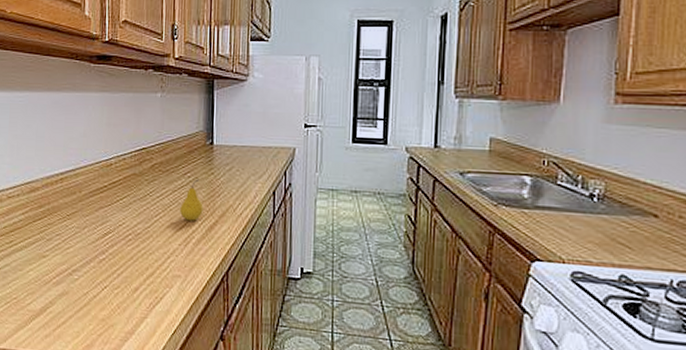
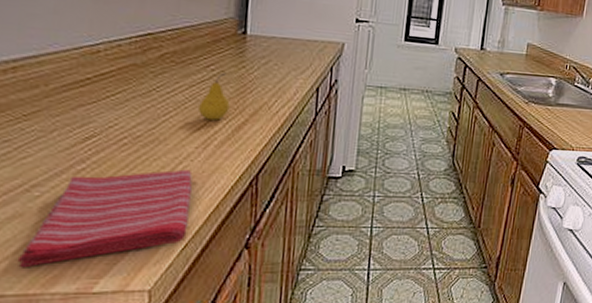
dish towel: none [65,263,178,336] -> present [17,169,193,268]

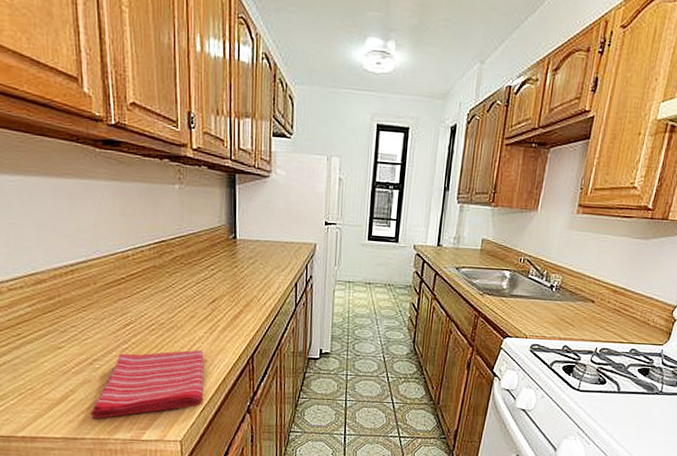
fruit: present [198,72,230,121] -> none [204,271,228,311]

